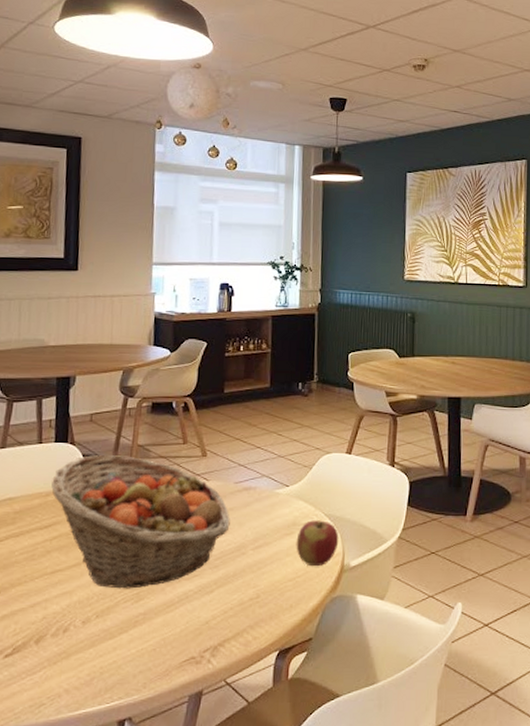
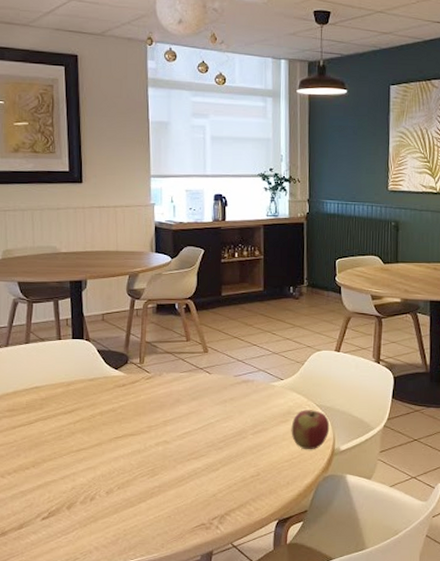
fruit basket: present [51,454,230,589] -> none [72,350,231,466]

